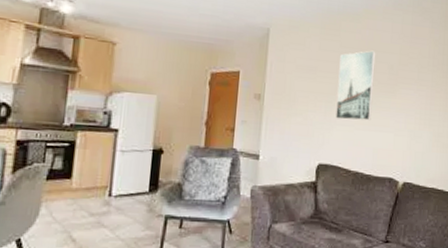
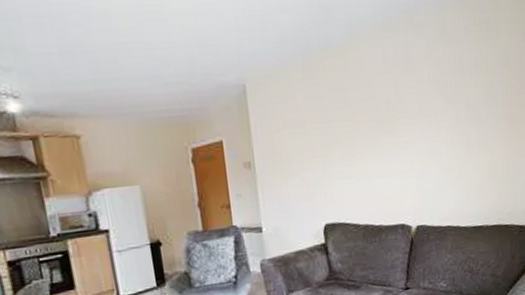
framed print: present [335,50,376,121] -> none [329,87,374,173]

